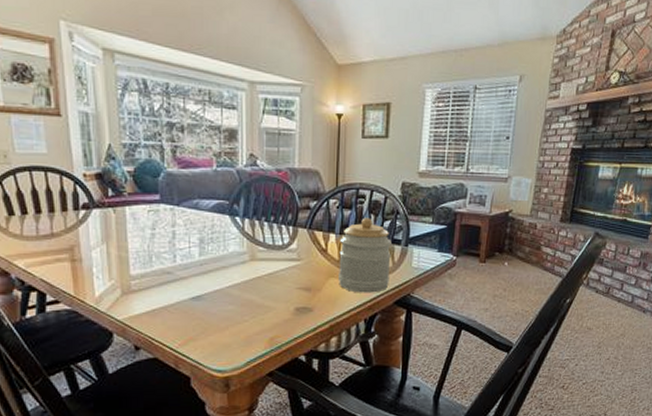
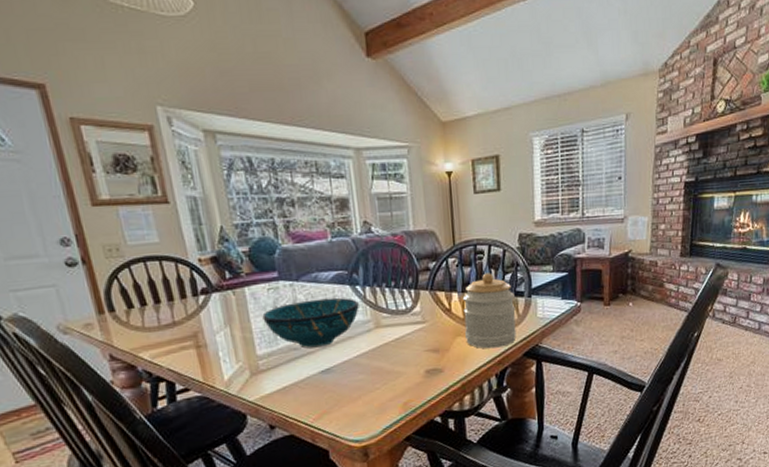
decorative bowl: none [140,226,236,275] -> present [262,297,359,349]

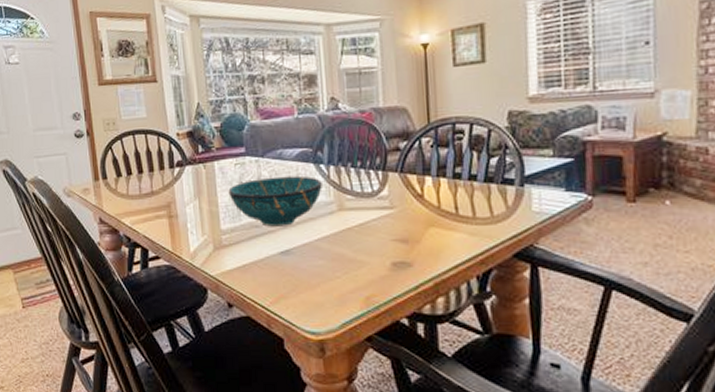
jar: present [462,273,516,349] -> none [437,155,504,244]

